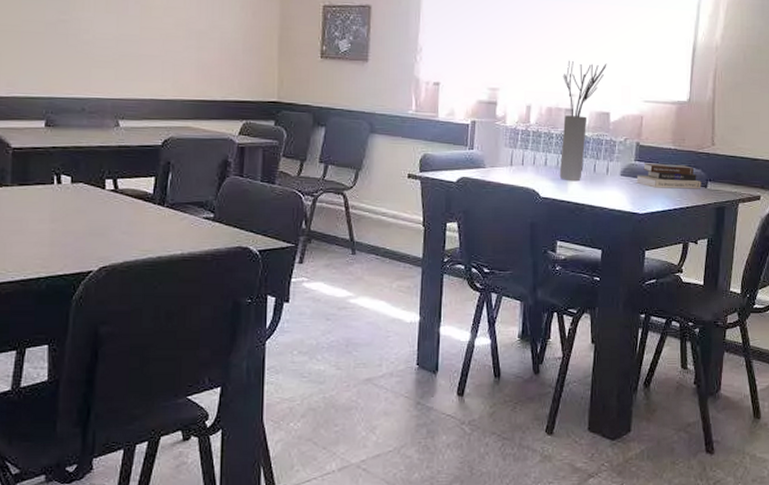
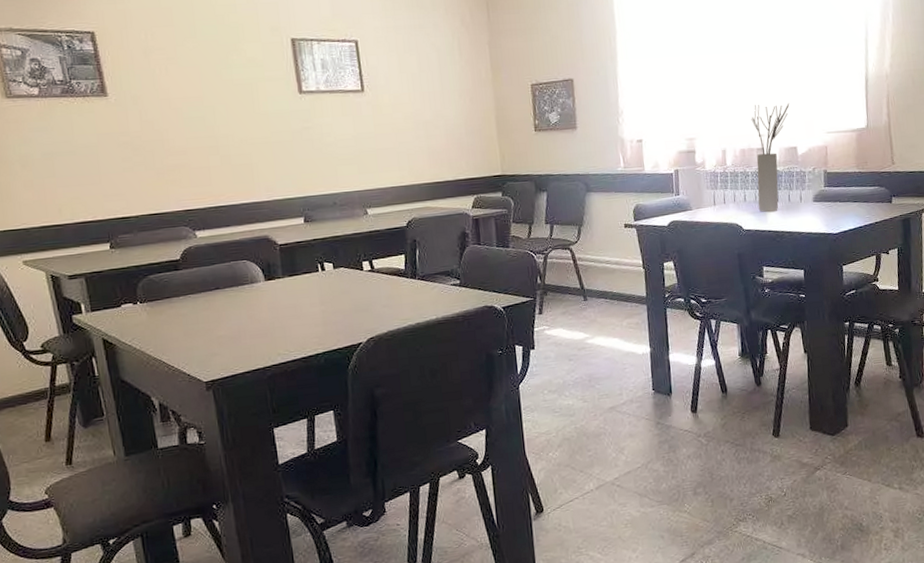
books: present [636,163,701,189] -> none [827,185,887,209]

